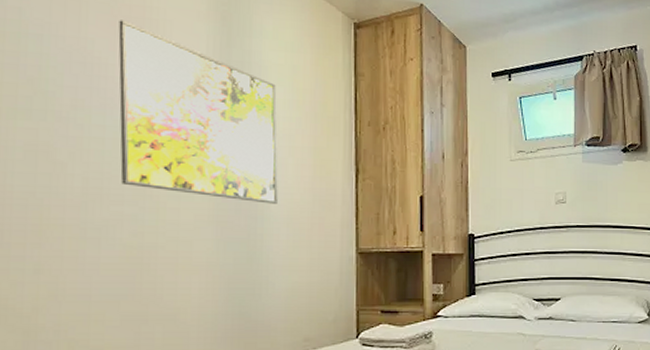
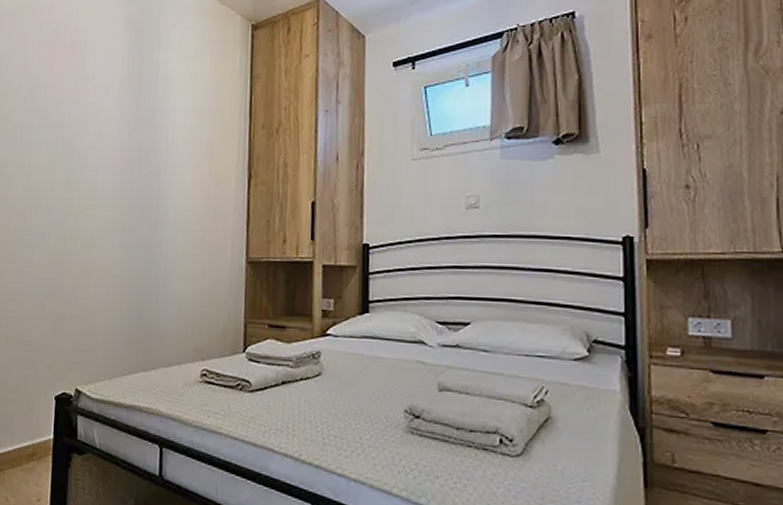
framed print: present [118,20,278,204] -> none [51,46,179,211]

